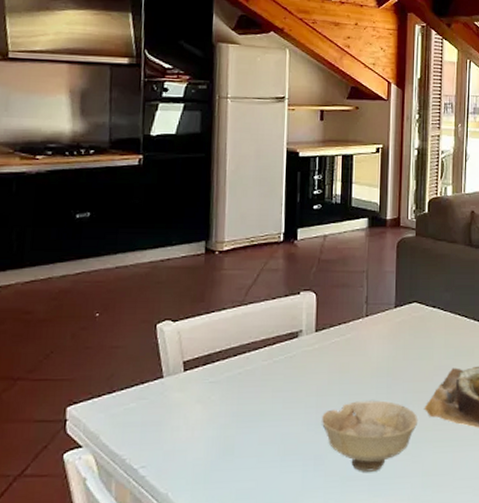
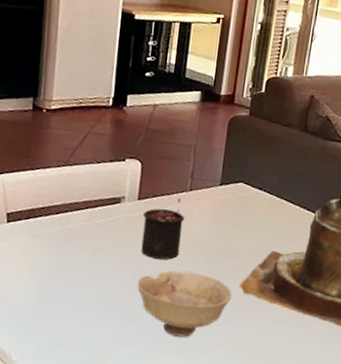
candle: none [322,325,364,391] -> present [141,197,185,260]

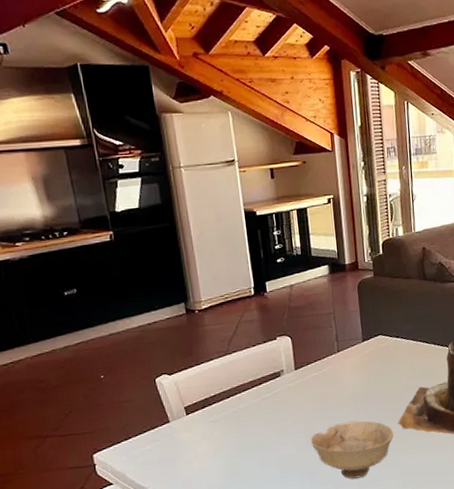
candle: present [141,197,185,260] -> none [302,360,341,417]

